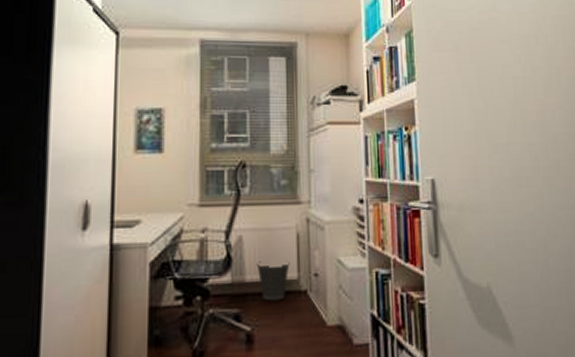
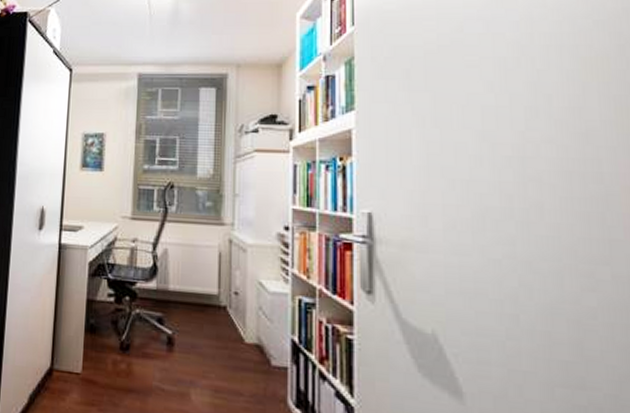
wastebasket: present [256,261,290,301] -> none [179,273,211,312]

